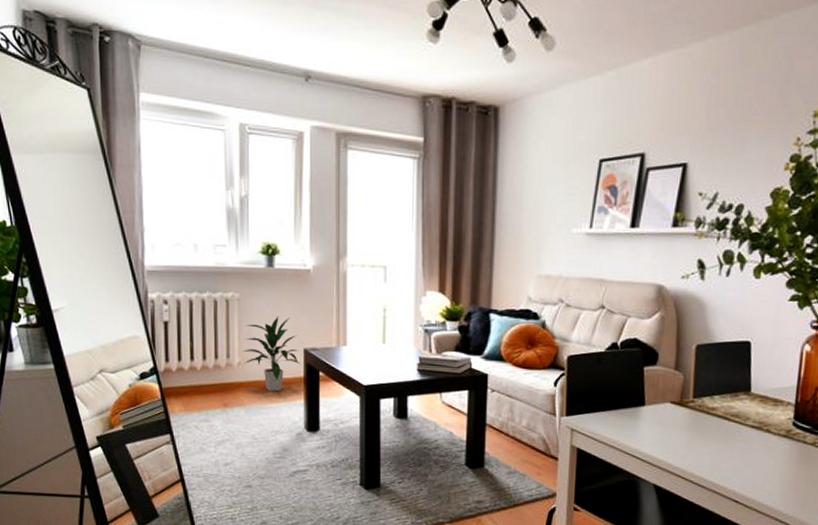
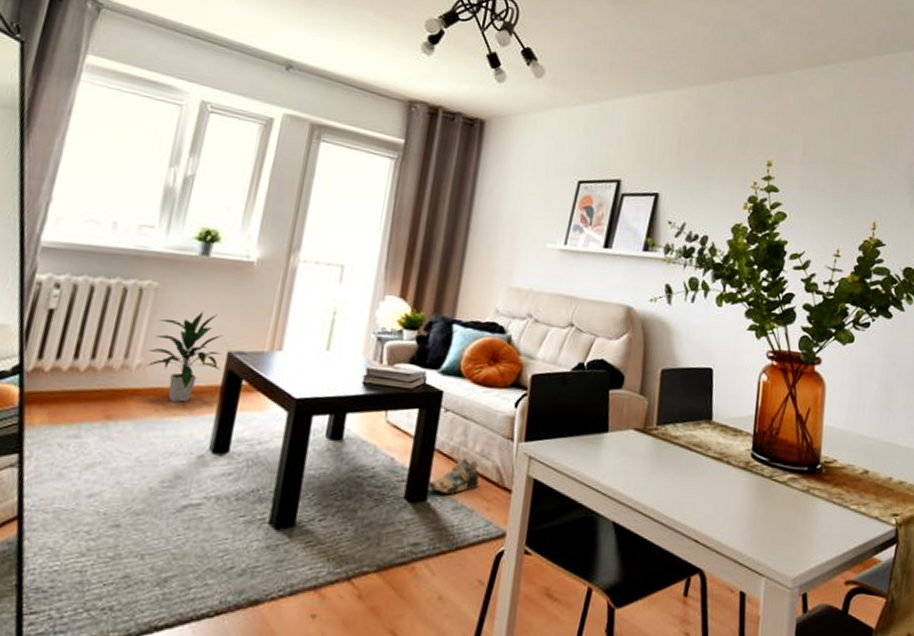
sneaker: none [485,431,529,462] -> present [429,457,480,495]

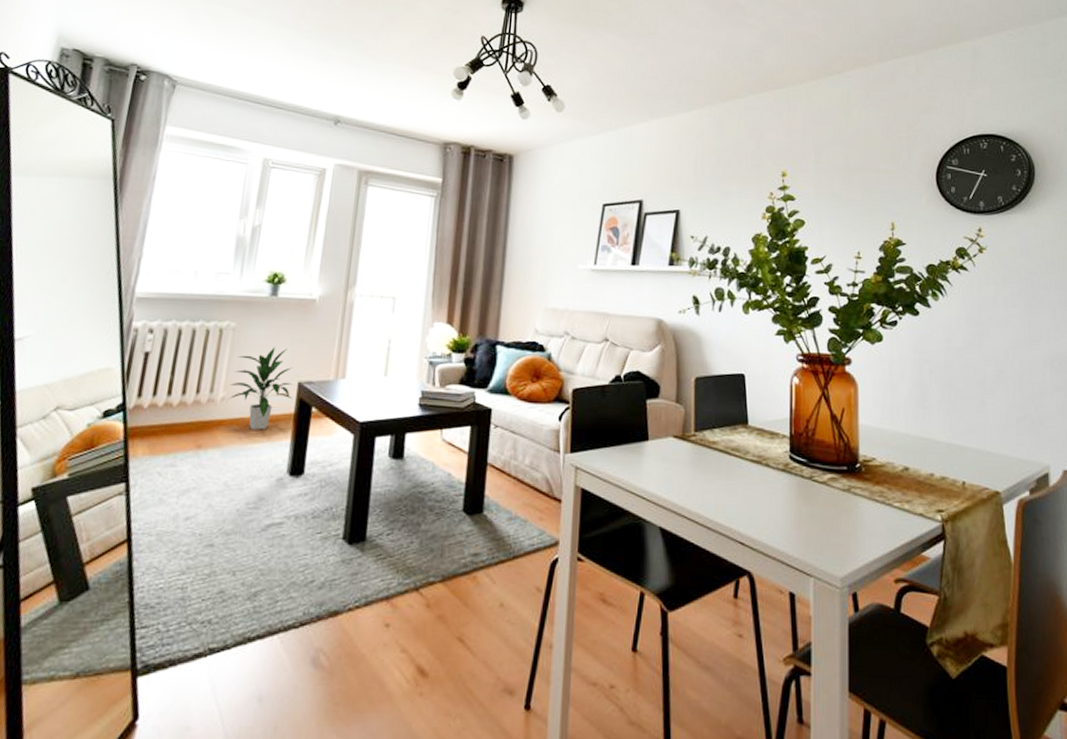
sneaker: present [429,457,480,495] -> none [484,471,531,507]

